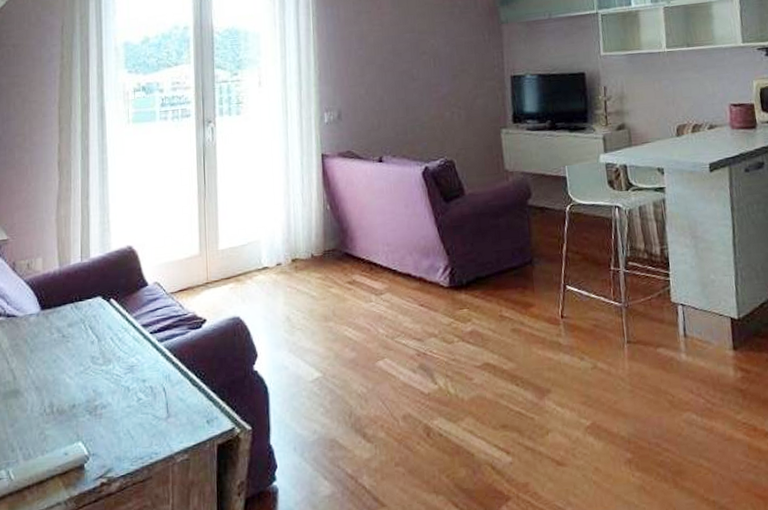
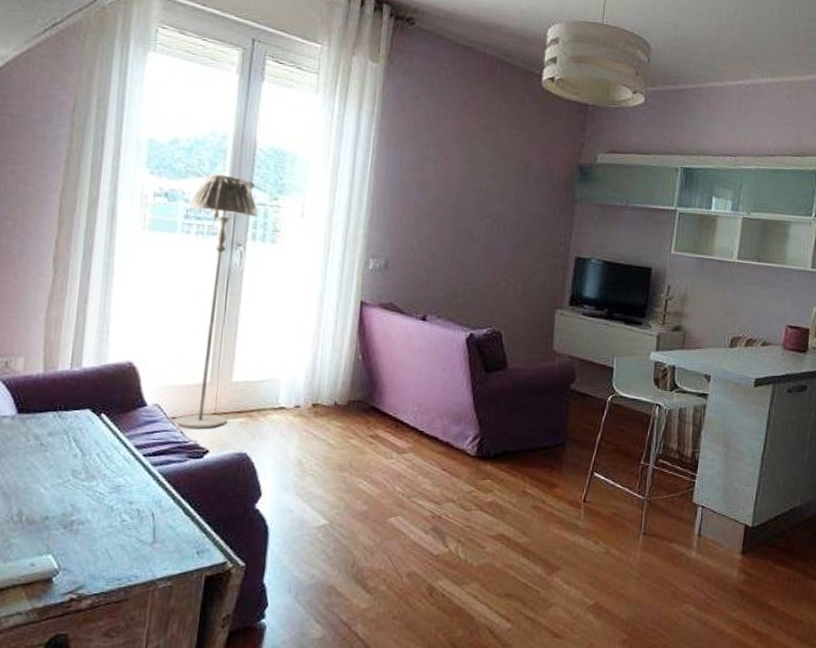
floor lamp: none [163,61,222,302] -> present [172,173,258,429]

